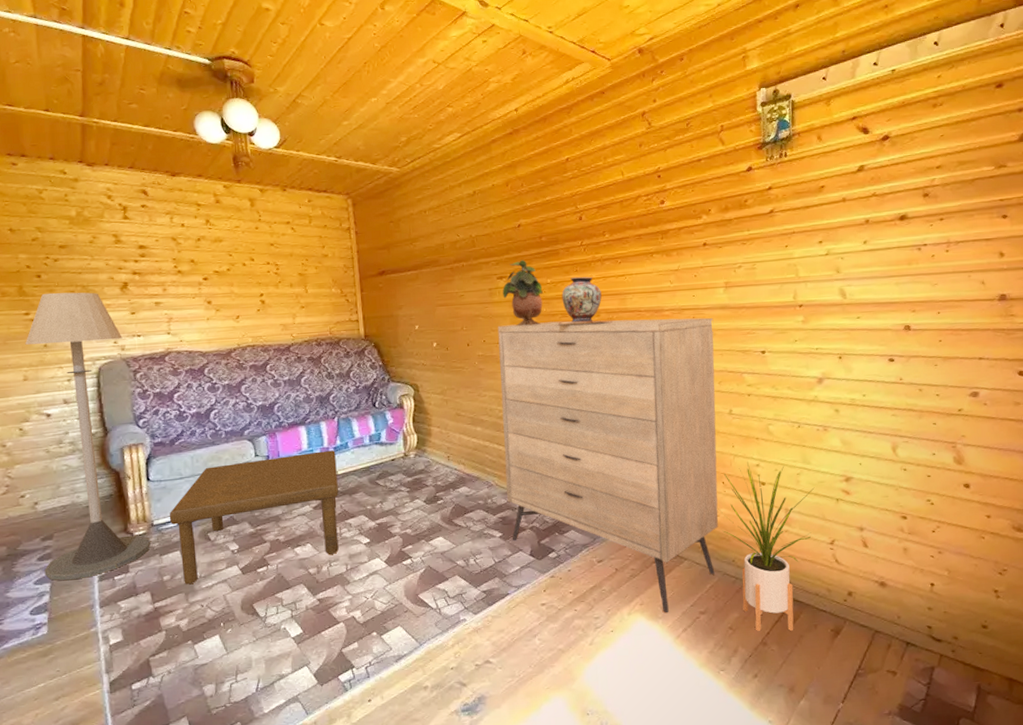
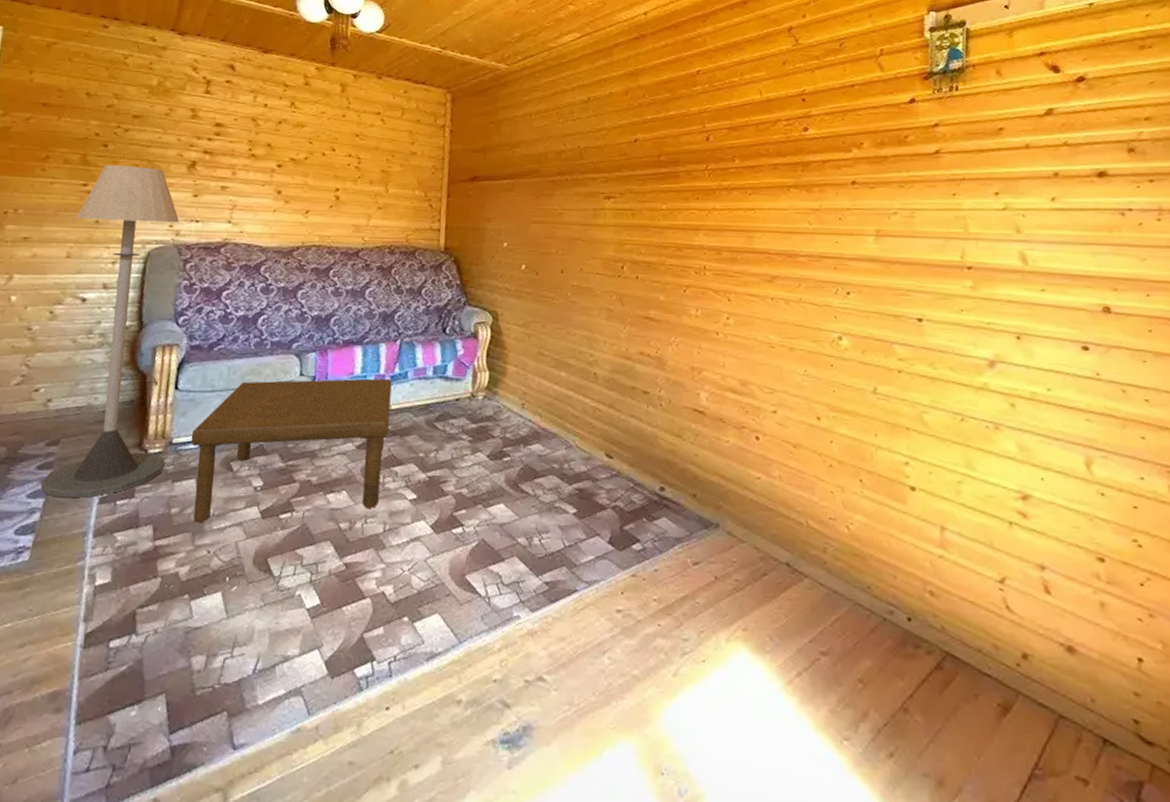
dresser: present [497,317,719,612] -> none [588,253,860,646]
potted plant: present [502,260,543,327] -> none [609,179,656,257]
decorative vase: present [558,277,614,325] -> none [670,206,737,263]
house plant: present [718,462,815,632] -> none [852,457,981,698]

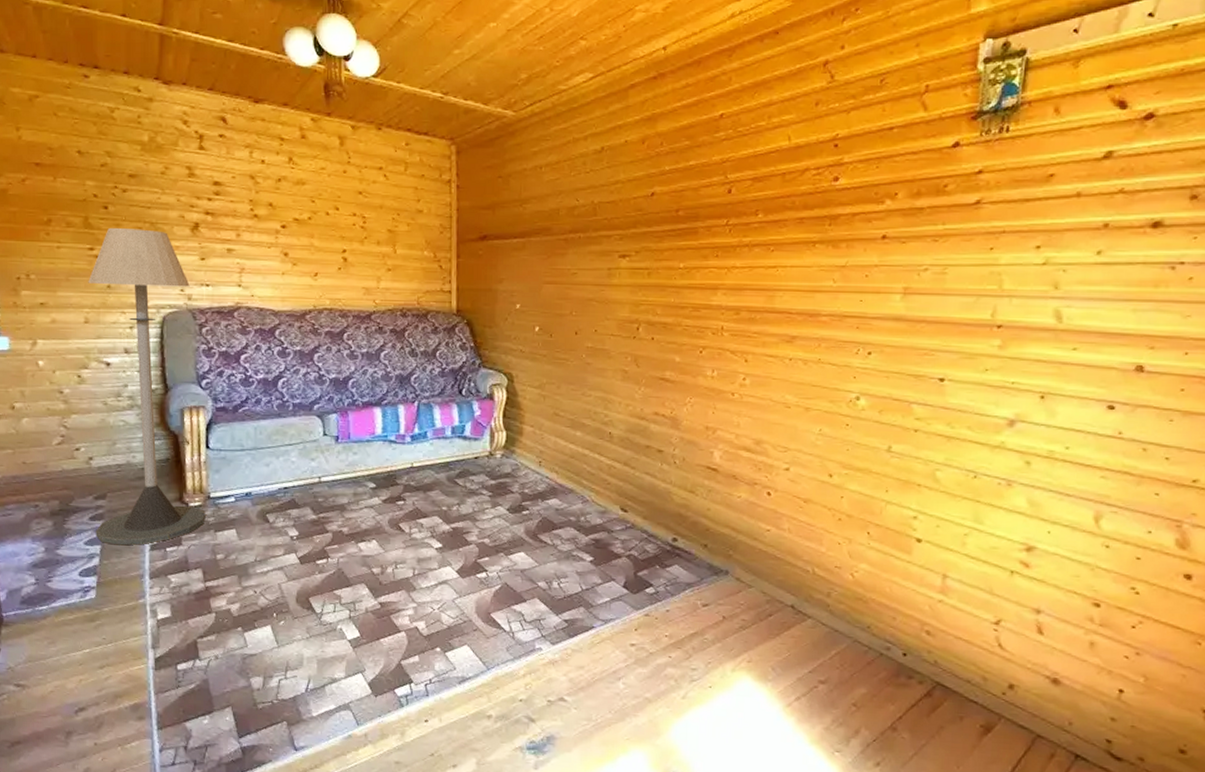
coffee table: present [191,378,392,523] -> none [227,438,412,567]

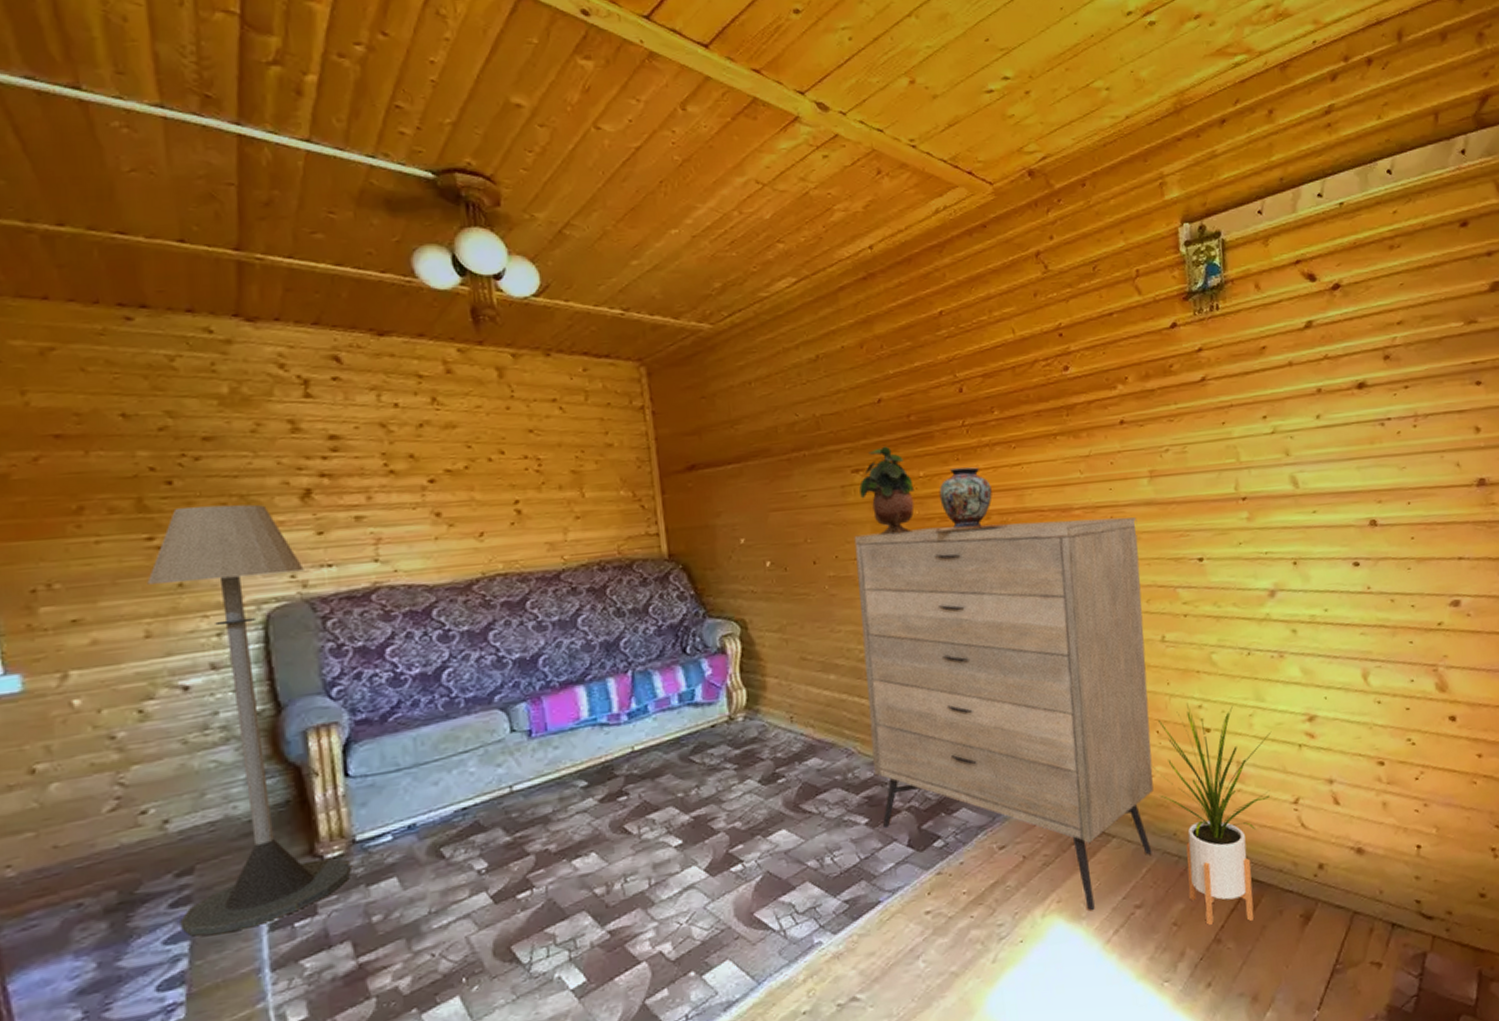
dresser: none [604,314,883,675] -> present [854,517,1154,910]
potted plant: none [624,236,673,318] -> present [859,446,915,536]
decorative vase: none [687,264,756,323] -> present [935,467,1009,532]
house plant: none [857,512,985,720] -> present [1152,702,1272,926]

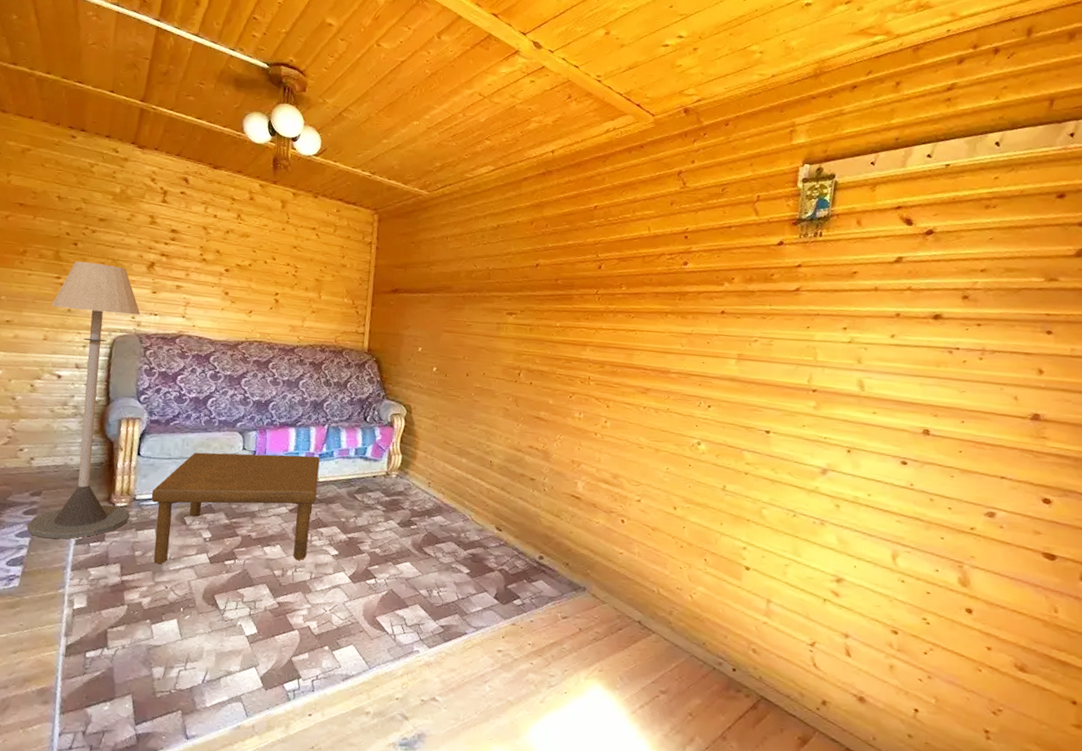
coffee table: none [379,717,638,926] -> present [151,452,320,564]
dresser: present [854,517,1154,910] -> none [479,361,721,684]
potted plant: present [859,446,915,536] -> none [510,299,550,367]
decorative vase: present [935,467,1009,532] -> none [560,325,617,376]
house plant: present [1152,702,1272,926] -> none [696,543,802,731]

